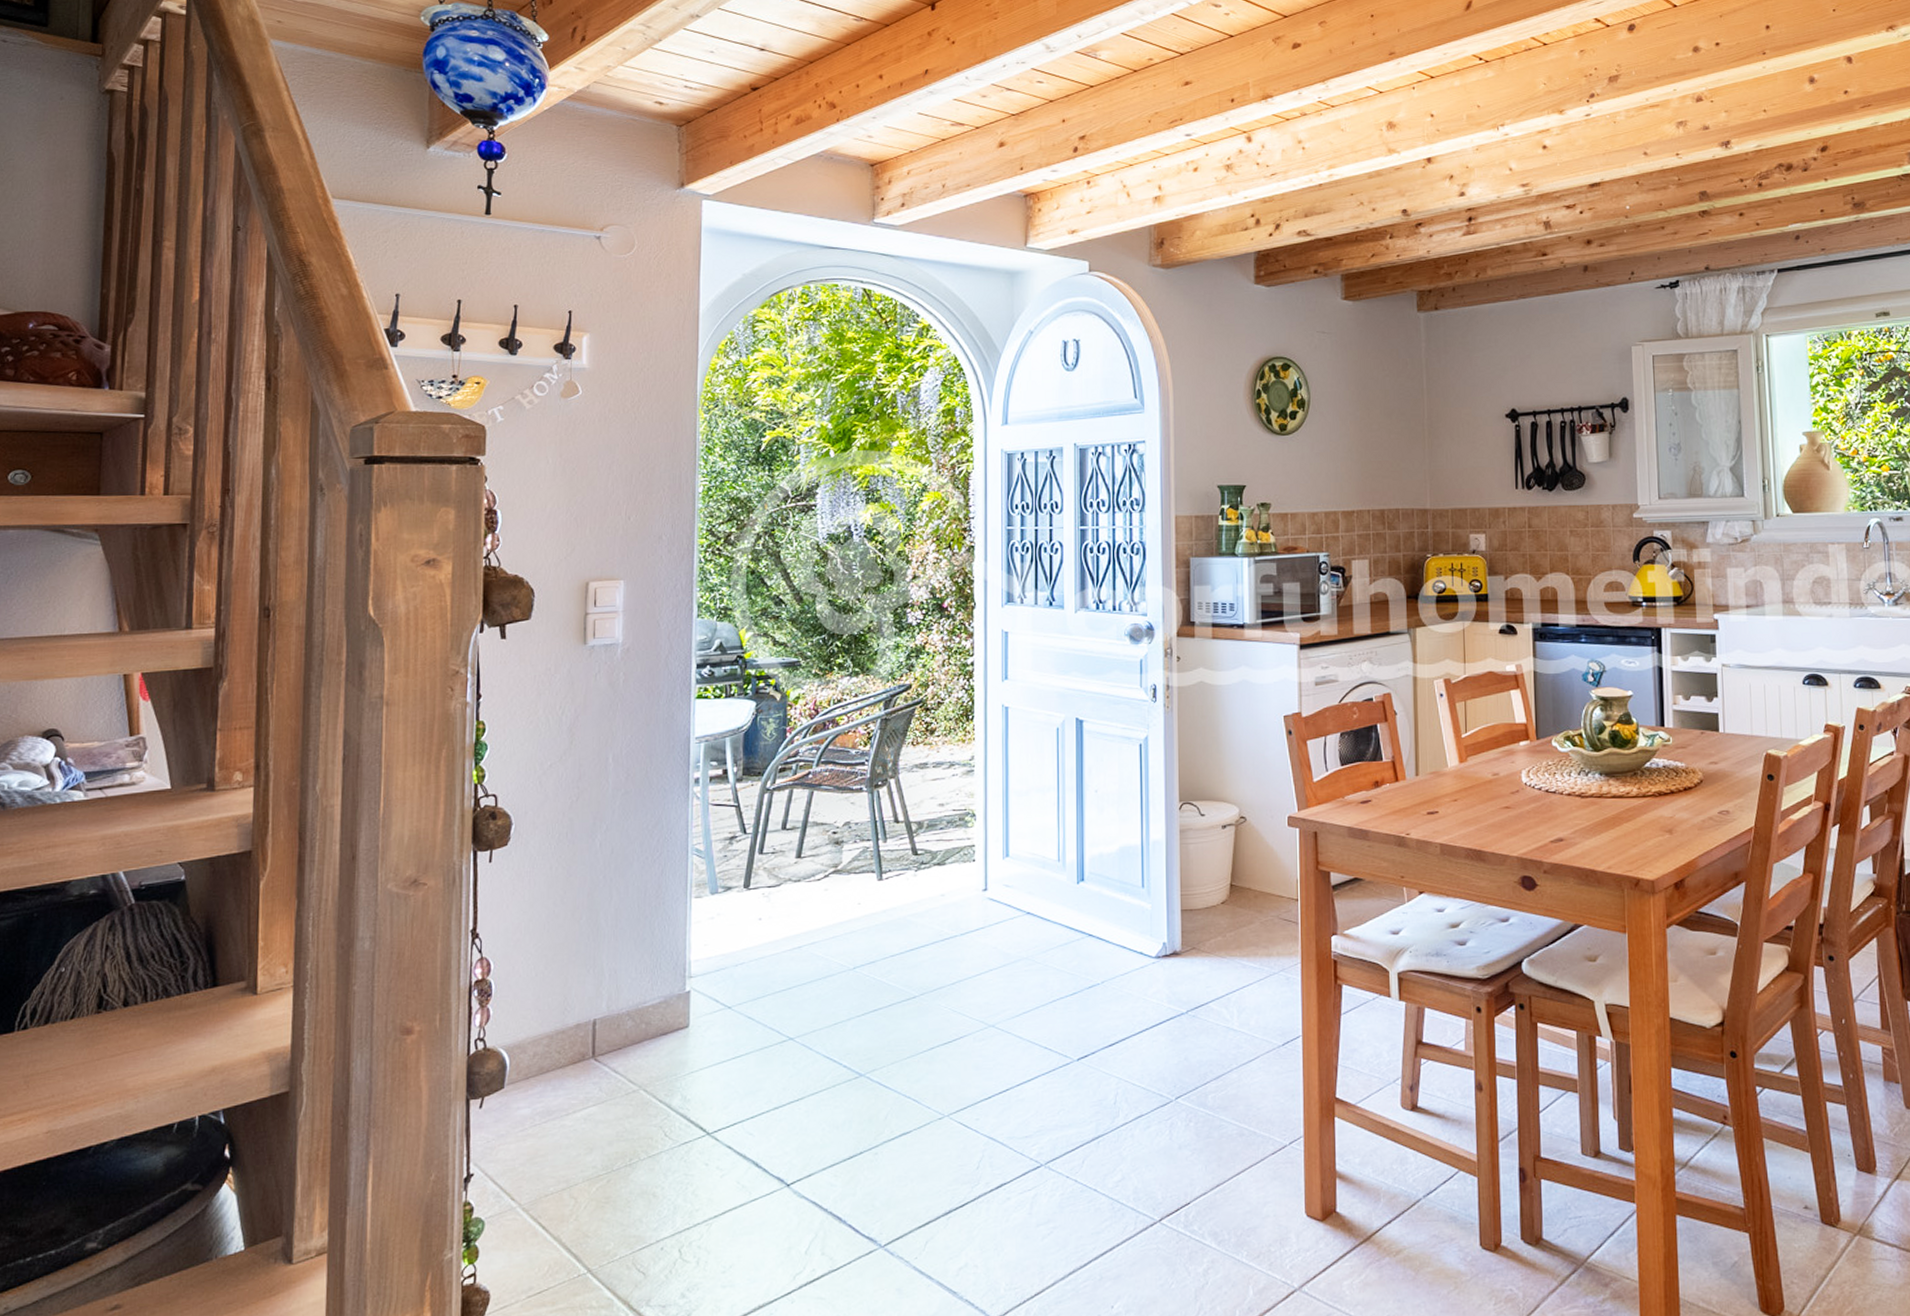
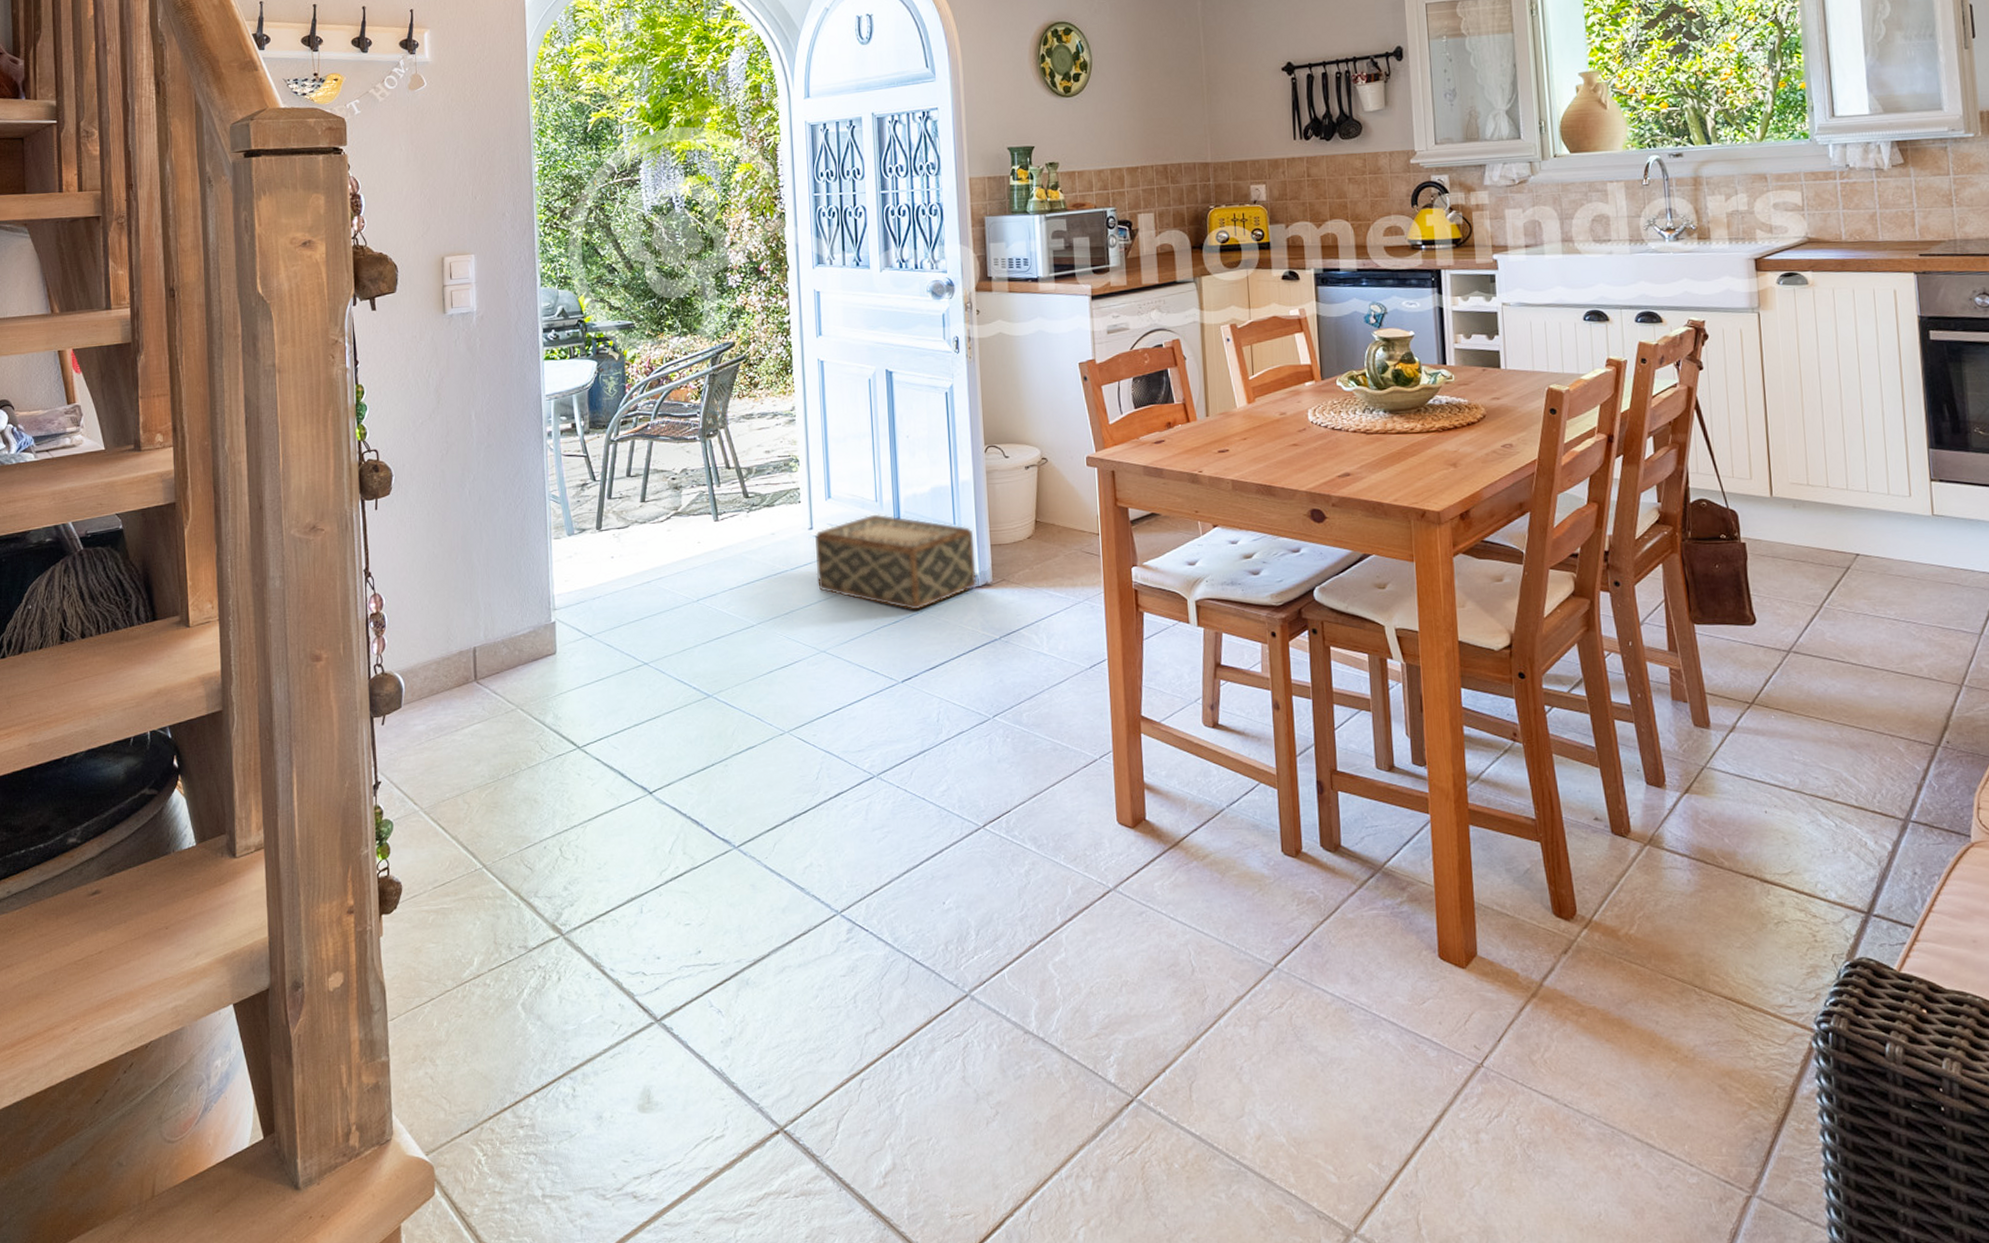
woven basket: none [988,874,1166,981] -> present [814,514,978,610]

